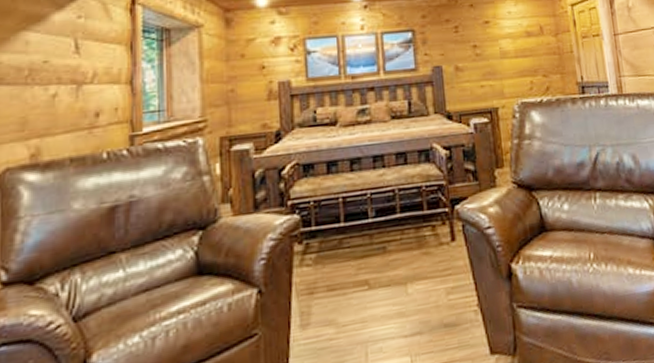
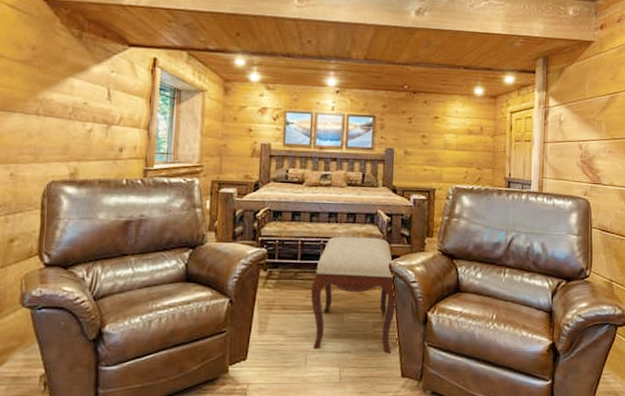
ottoman: none [362,179,473,338] -> present [311,236,396,353]

